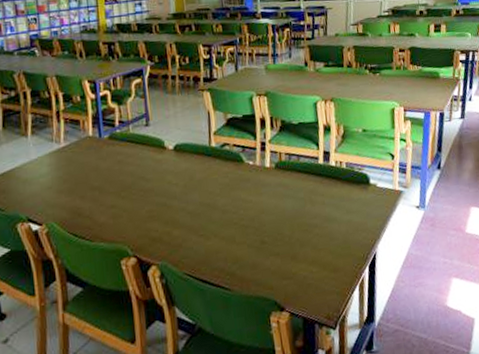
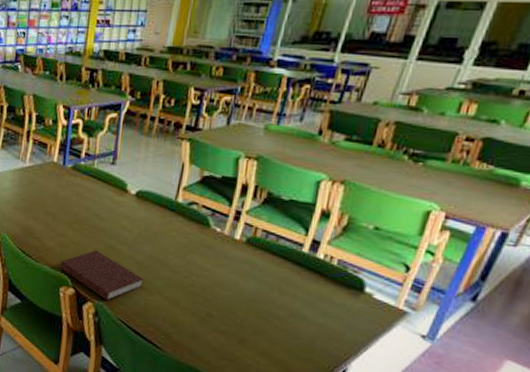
notebook: none [117,211,199,259] -> present [60,250,144,301]

